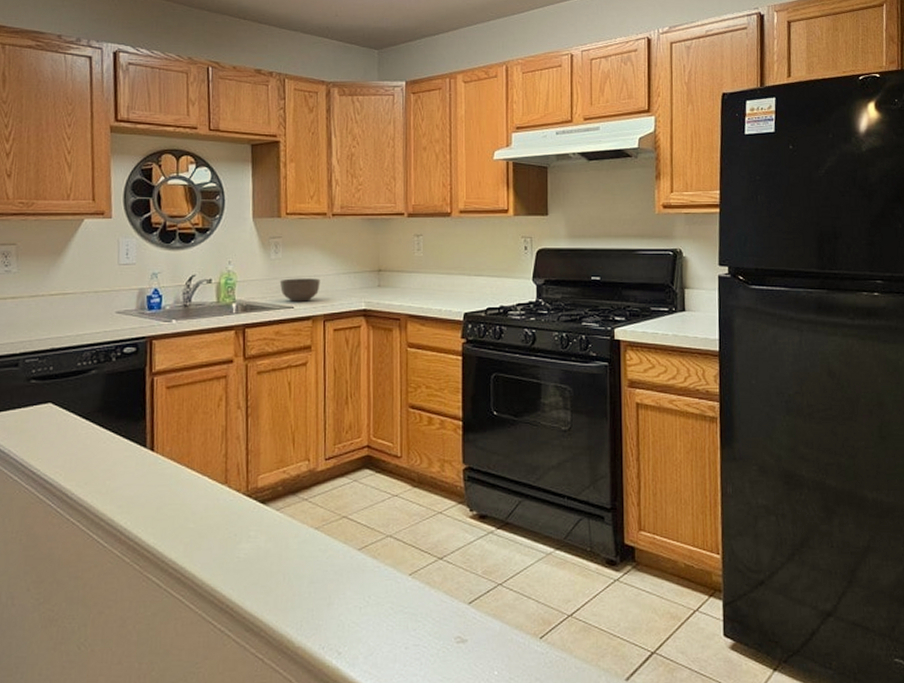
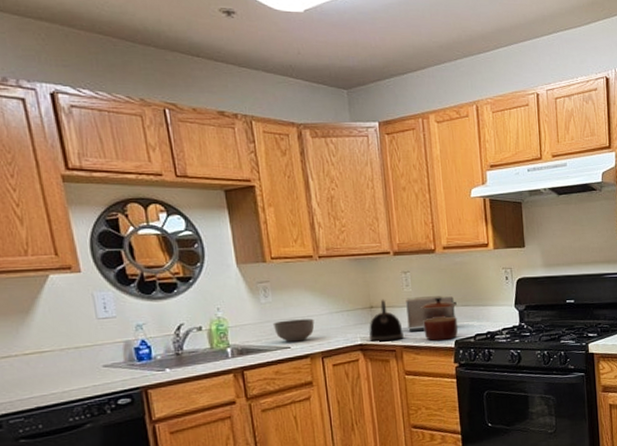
kettle: none [373,263,410,309] -> present [368,299,404,342]
toaster: none [414,262,469,300] -> present [406,294,457,332]
saucepan: none [430,264,469,313] -> present [420,297,458,341]

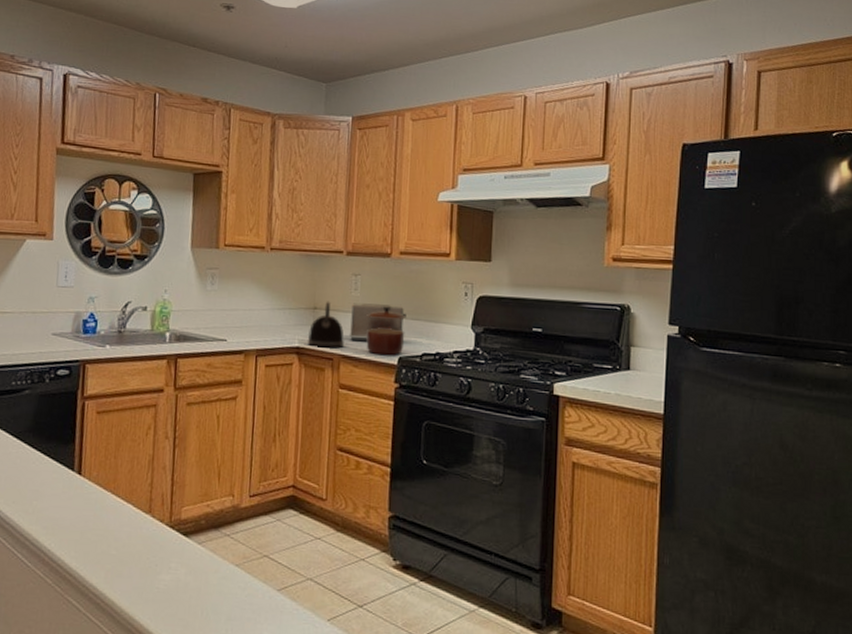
bowl: present [272,319,315,342] -> none [213,310,255,335]

